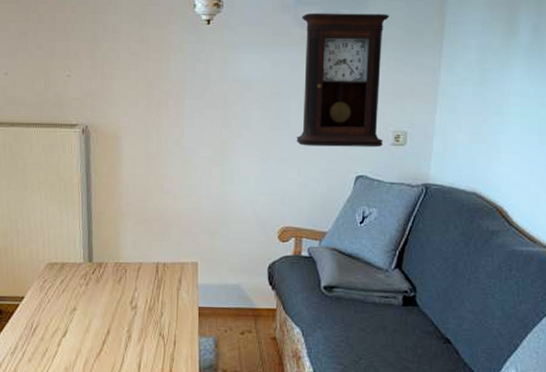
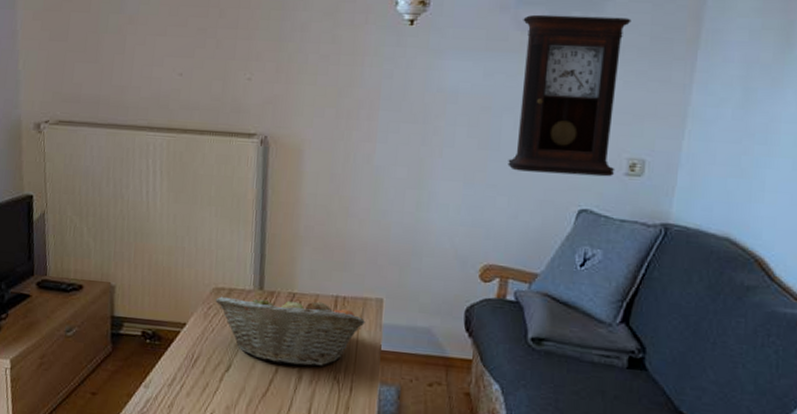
fruit basket: none [50,263,184,327] -> present [215,293,365,367]

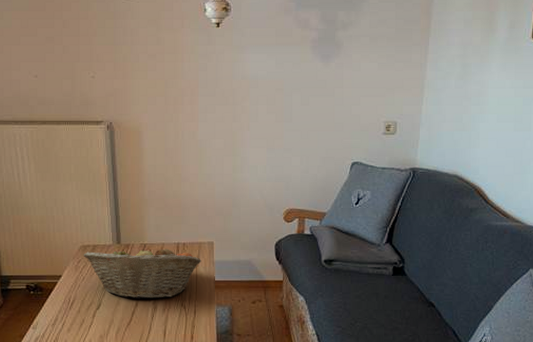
pendulum clock: present [508,14,632,177] -> none [298,15,381,137]

